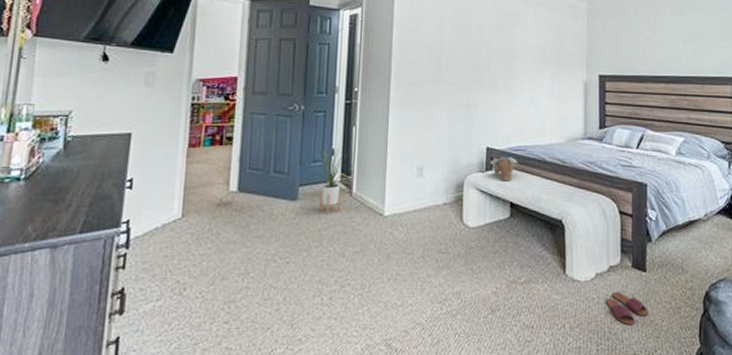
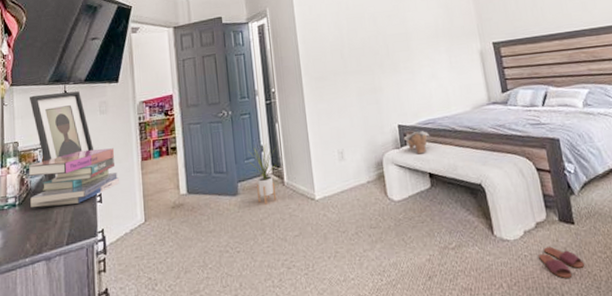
books: none [40,125,159,186] -> present [28,148,120,208]
picture frame: none [55,51,132,156] -> present [29,91,94,181]

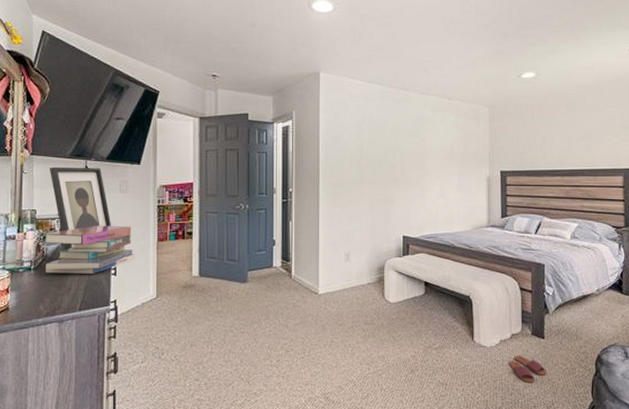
house plant: present [248,143,277,205] -> none [260,238,287,294]
stuffed animal: present [403,131,430,154] -> none [406,244,431,264]

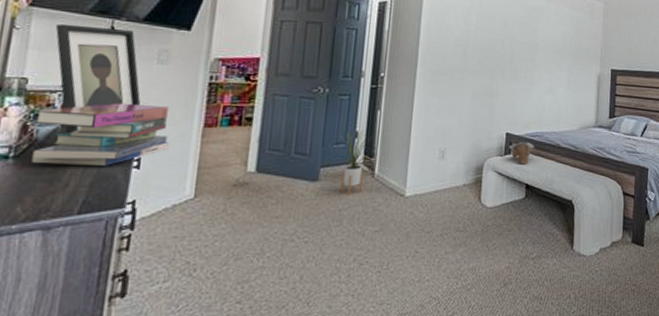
house plant: none [260,238,287,294] -> present [338,129,372,195]
stuffed animal: none [406,244,431,264] -> present [508,142,535,165]
slippers: present [509,355,546,383] -> none [608,264,644,295]

